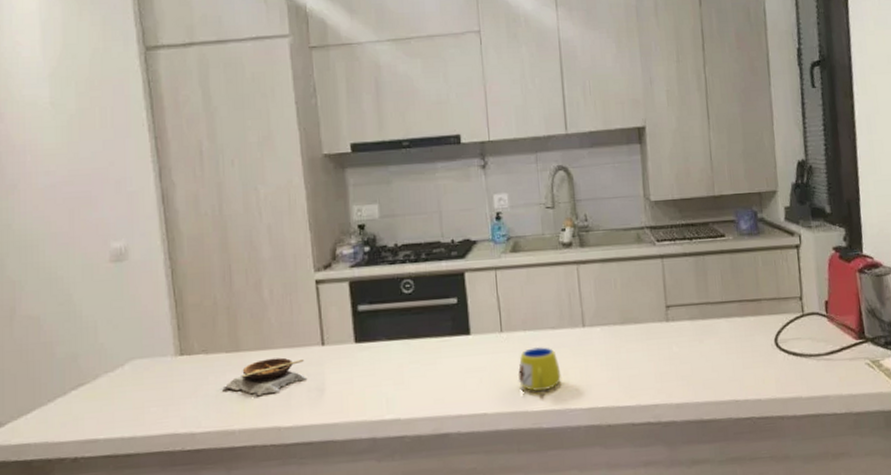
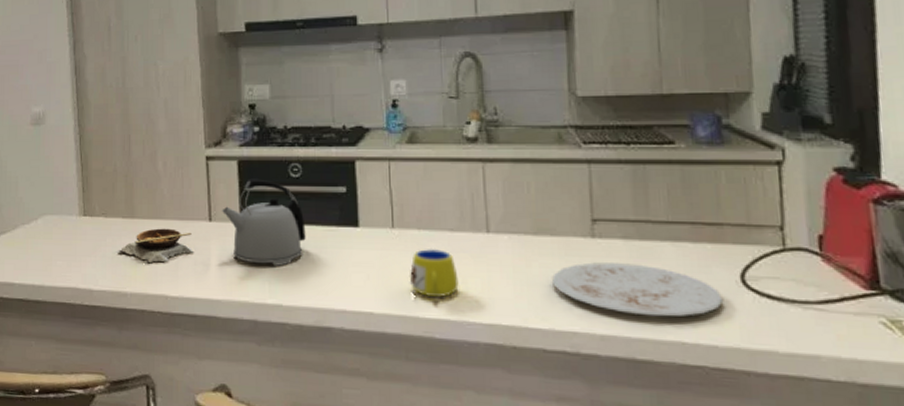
kettle: none [334,298,421,382] -> present [221,179,306,266]
plate: none [636,340,764,383] -> present [551,262,724,317]

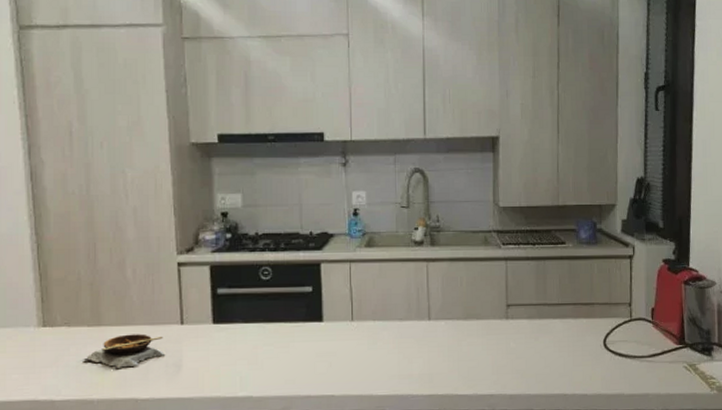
kettle: present [221,179,306,266] -> none [193,282,275,362]
mug: present [409,249,459,297] -> none [365,337,405,377]
plate: present [551,262,724,317] -> none [476,337,592,377]

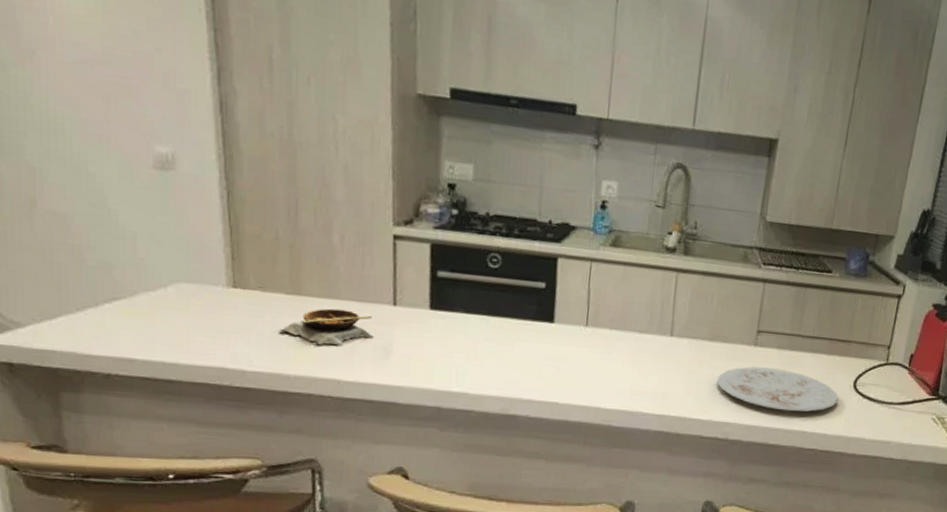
plate: none [476,337,592,377] -> present [716,366,839,412]

